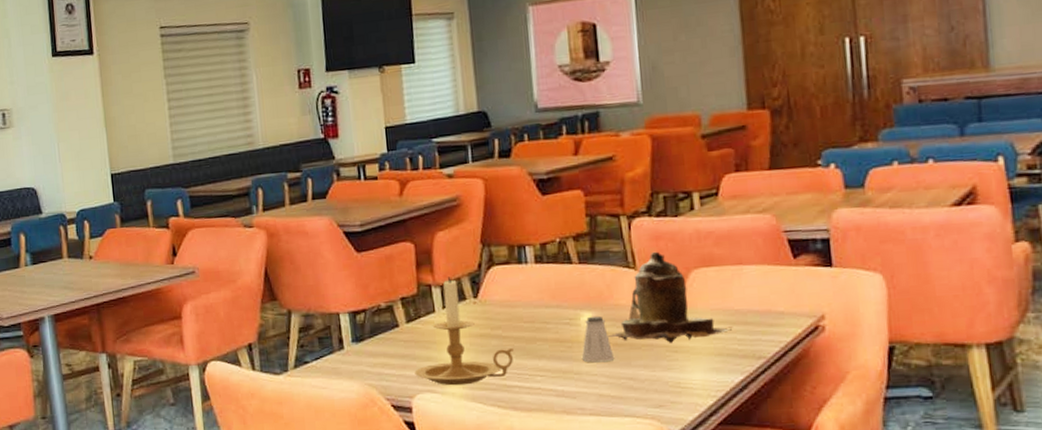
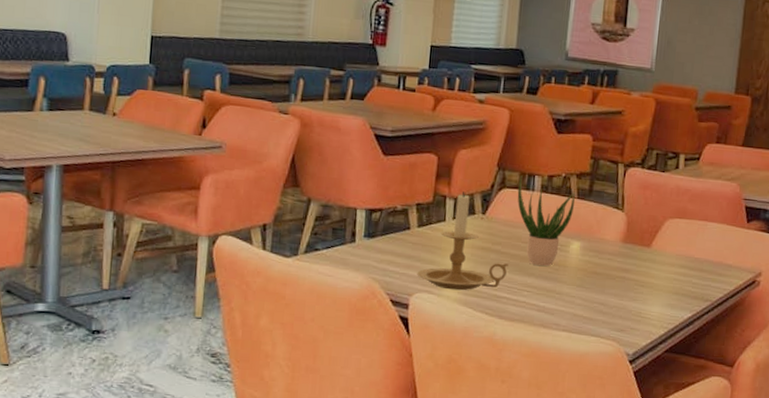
potted plant: none [508,249,577,346] -> present [517,175,575,267]
saltshaker: present [581,315,615,363] -> none [564,245,592,287]
teapot: present [607,251,733,343] -> none [589,198,691,278]

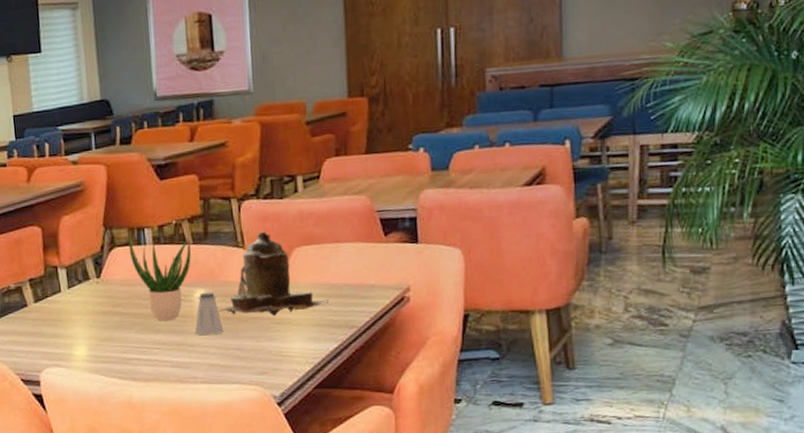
candle holder: present [417,191,508,291] -> none [42,258,133,360]
saltshaker: none [564,245,592,287] -> present [194,292,224,335]
teapot: none [589,198,691,278] -> present [217,231,330,316]

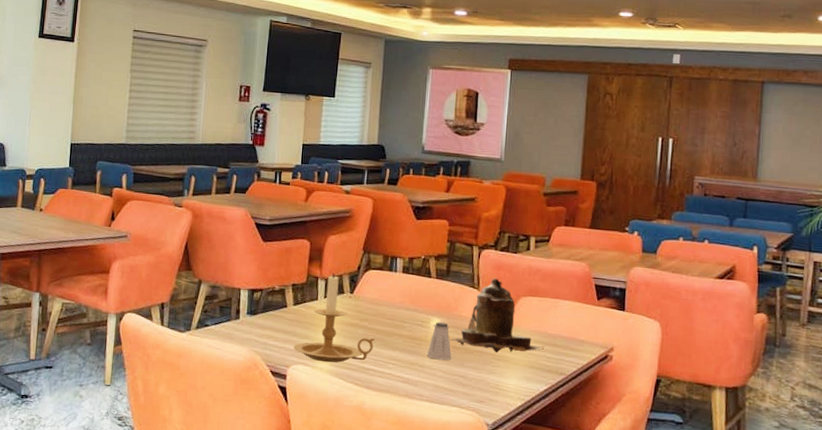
candle holder: none [42,258,133,360] -> present [293,273,375,363]
potted plant: present [128,231,191,321] -> none [381,258,434,341]

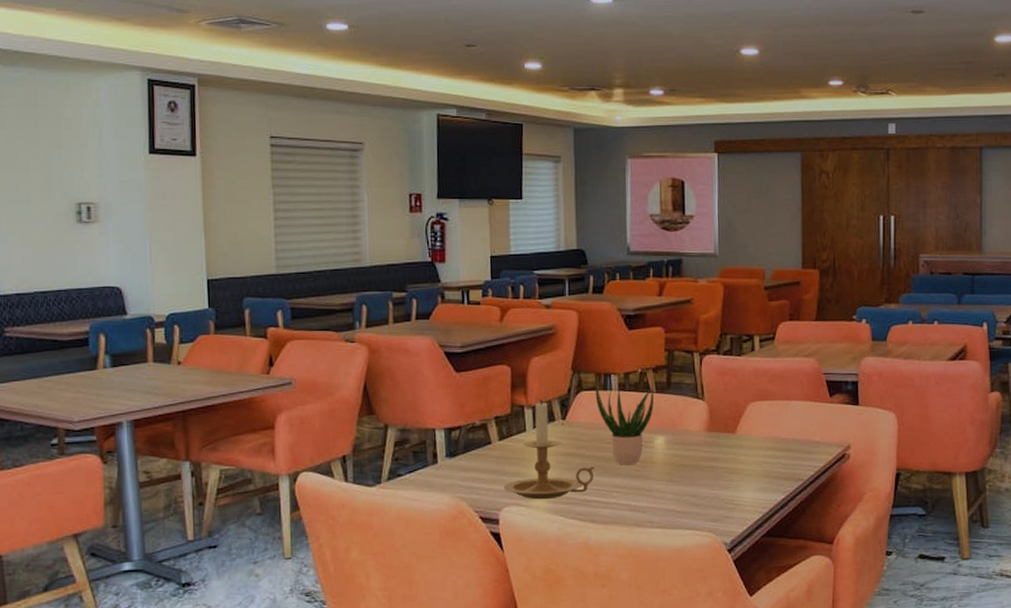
potted plant: none [381,258,434,341] -> present [595,376,654,465]
saltshaker: present [426,321,452,360] -> none [653,439,681,481]
teapot: present [449,278,545,353] -> none [676,385,779,465]

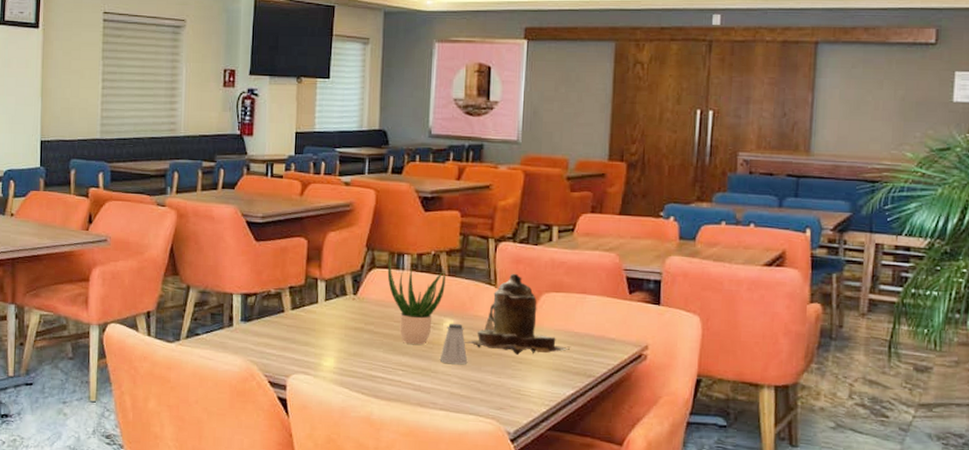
candle holder: present [503,399,595,500] -> none [293,273,382,371]
saltshaker: none [653,439,681,481] -> present [439,323,468,365]
teapot: none [676,385,779,465] -> present [464,273,571,355]

